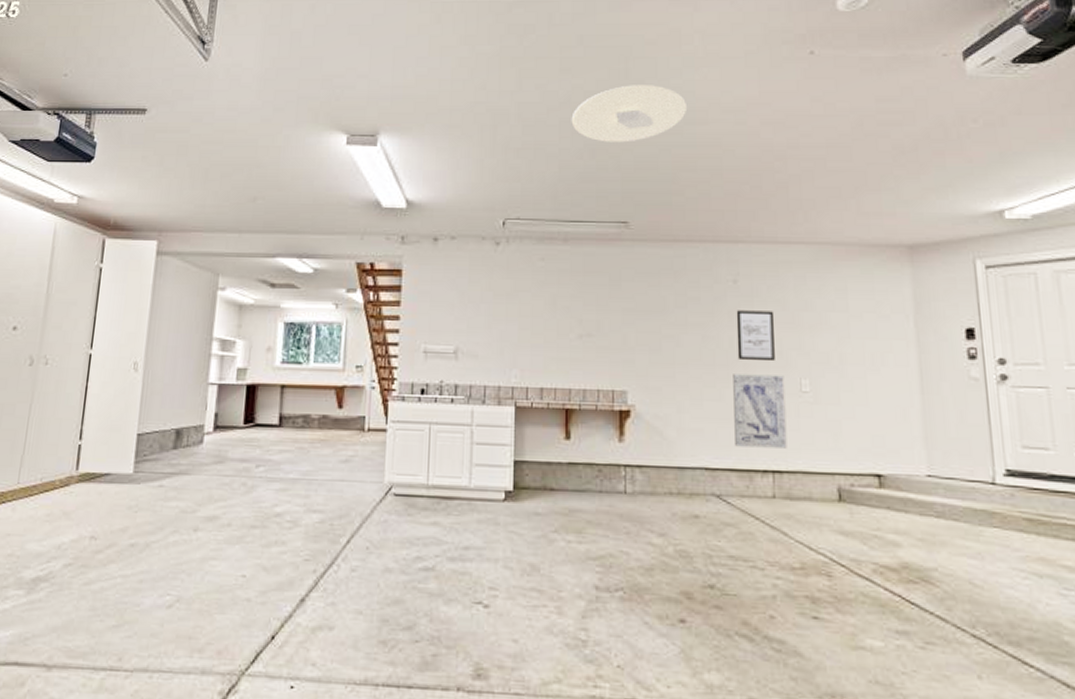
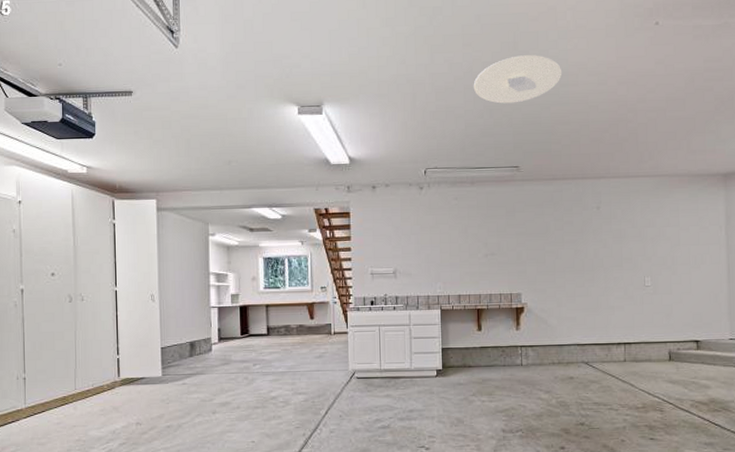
wall art: present [733,374,787,449] -> none [597,275,635,328]
wall art: present [736,310,775,362] -> none [599,229,627,266]

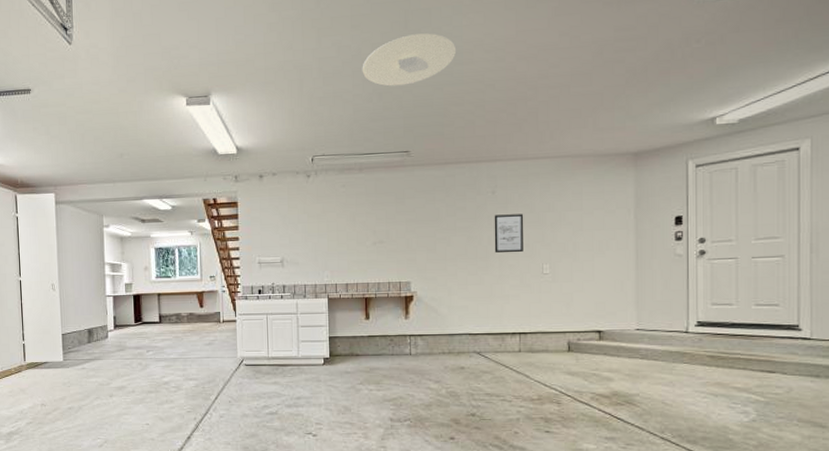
wall art: none [599,229,627,266] -> present [494,214,524,253]

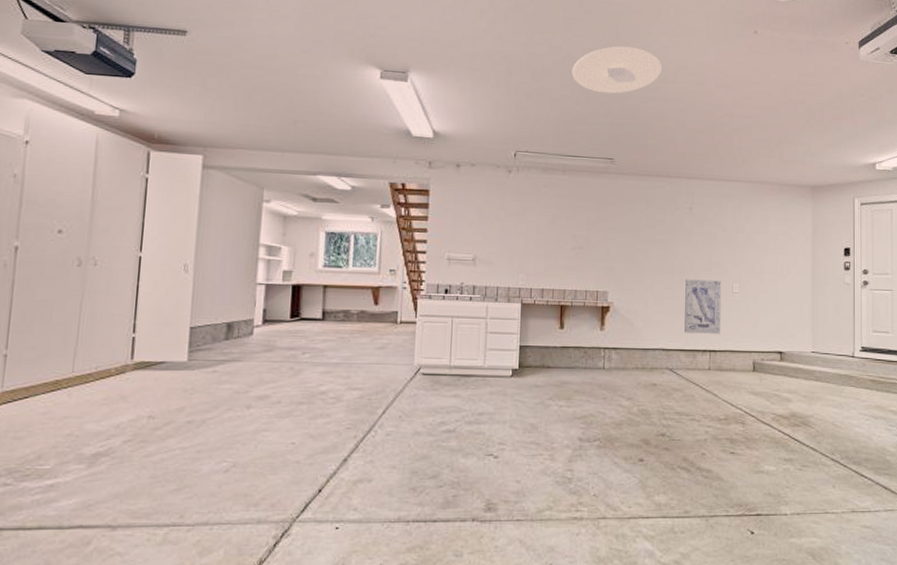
wall art: none [491,262,531,317] -> present [685,279,721,334]
wall art: present [494,214,524,253] -> none [689,231,717,270]

